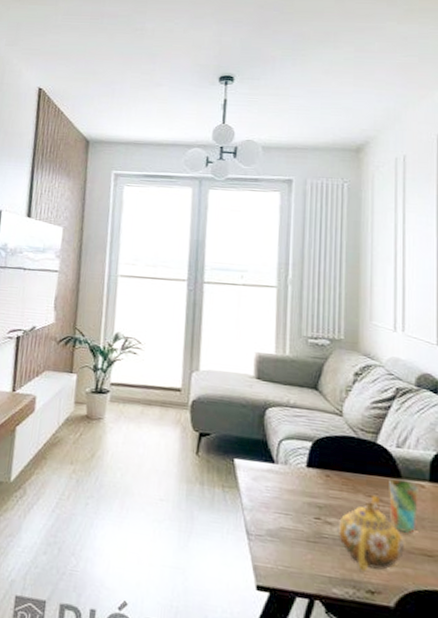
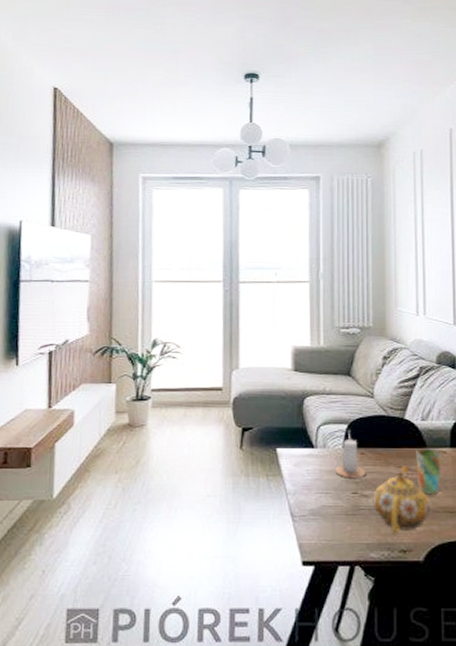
candle: none [296,452,331,503] -> present [335,434,366,479]

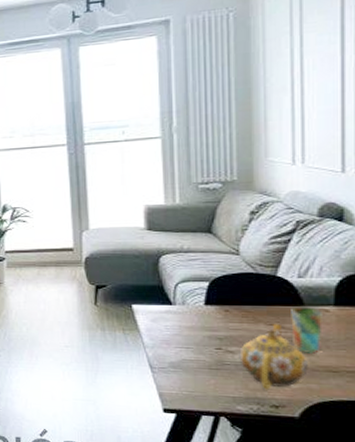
candle: present [335,434,366,479] -> none [196,291,231,335]

